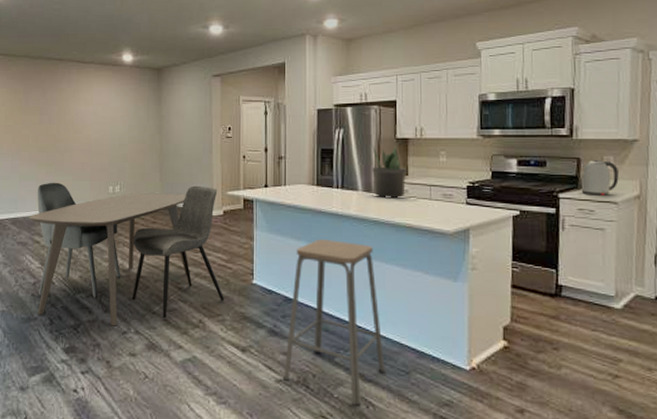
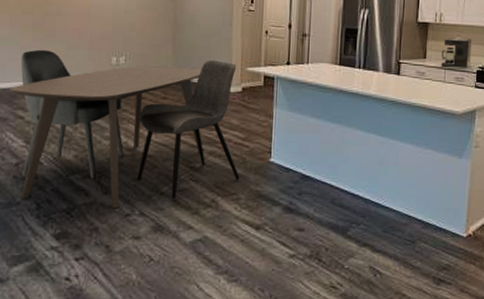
bar stool: present [284,239,385,406] -> none [297,118,393,275]
planter: present [372,145,407,198] -> none [393,27,425,79]
coffee maker: none [425,151,460,184] -> present [441,37,473,68]

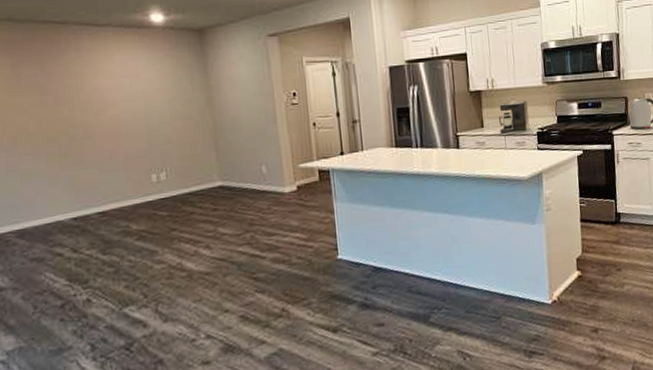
dining table: present [10,65,202,209] -> none [43,172,262,342]
dining chair: present [20,49,125,180] -> none [50,177,181,319]
dining chair: present [137,60,240,200] -> none [190,161,309,316]

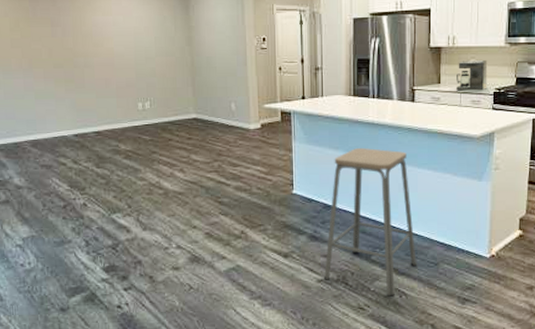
bar stool: none [379,200,478,361] -> present [324,148,416,297]

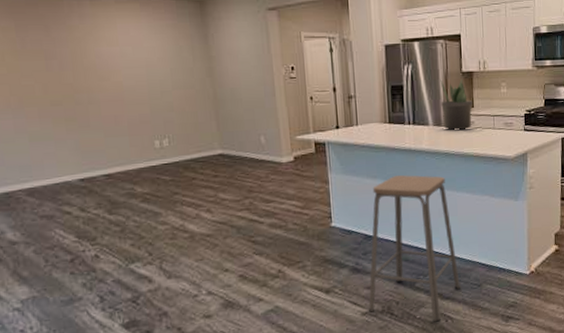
planter: none [407,54,439,105] -> present [440,78,473,130]
coffee maker: present [456,59,488,91] -> none [489,82,519,114]

